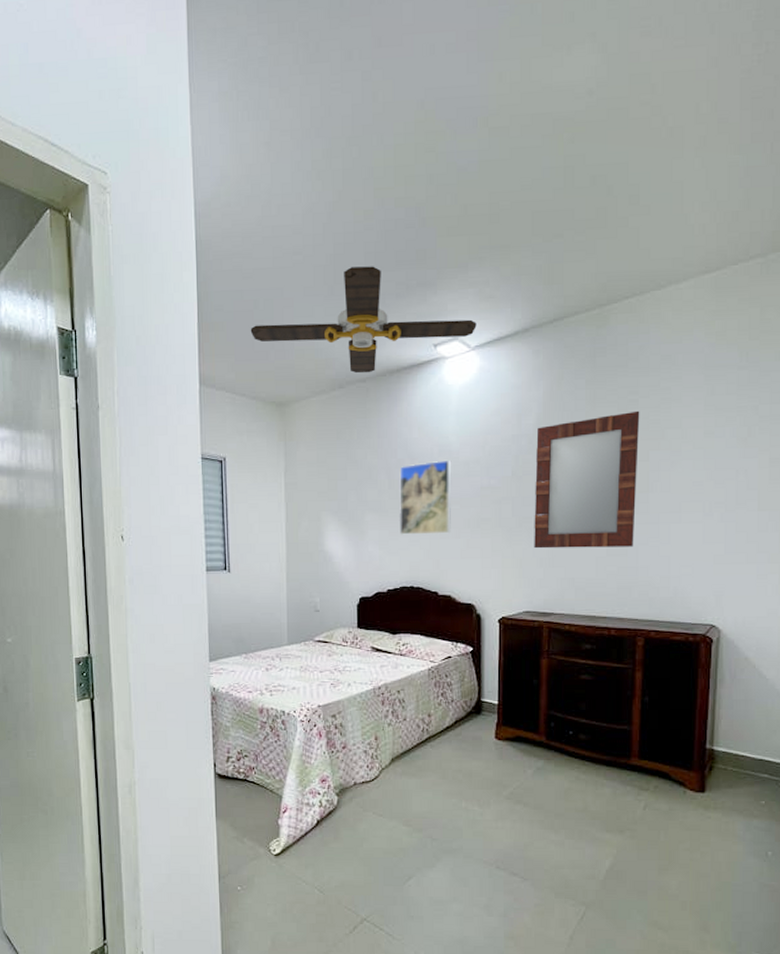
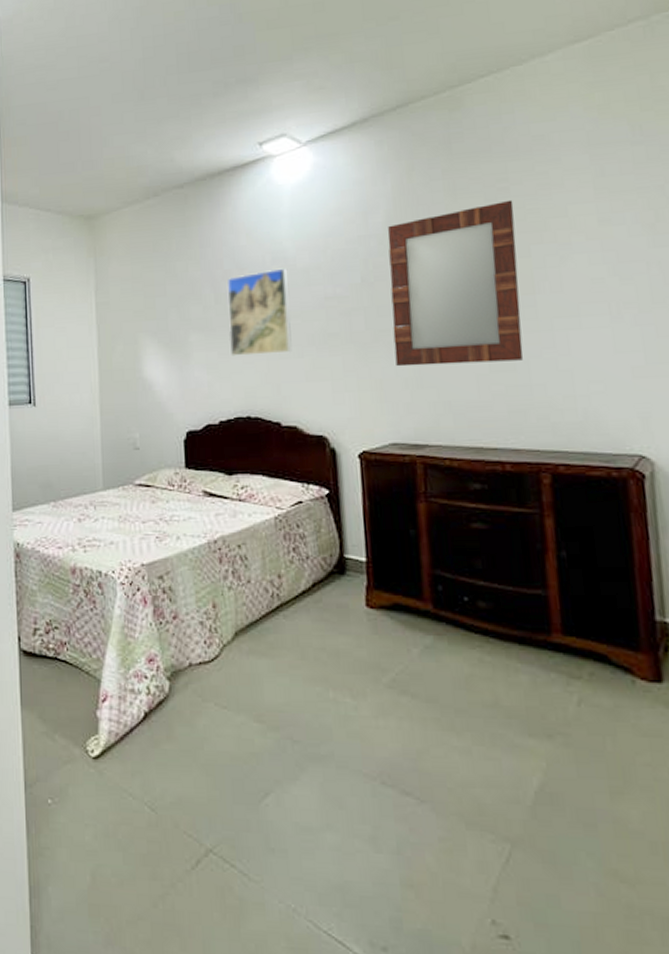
ceiling fan: present [250,266,477,374] -> none [55,66,307,180]

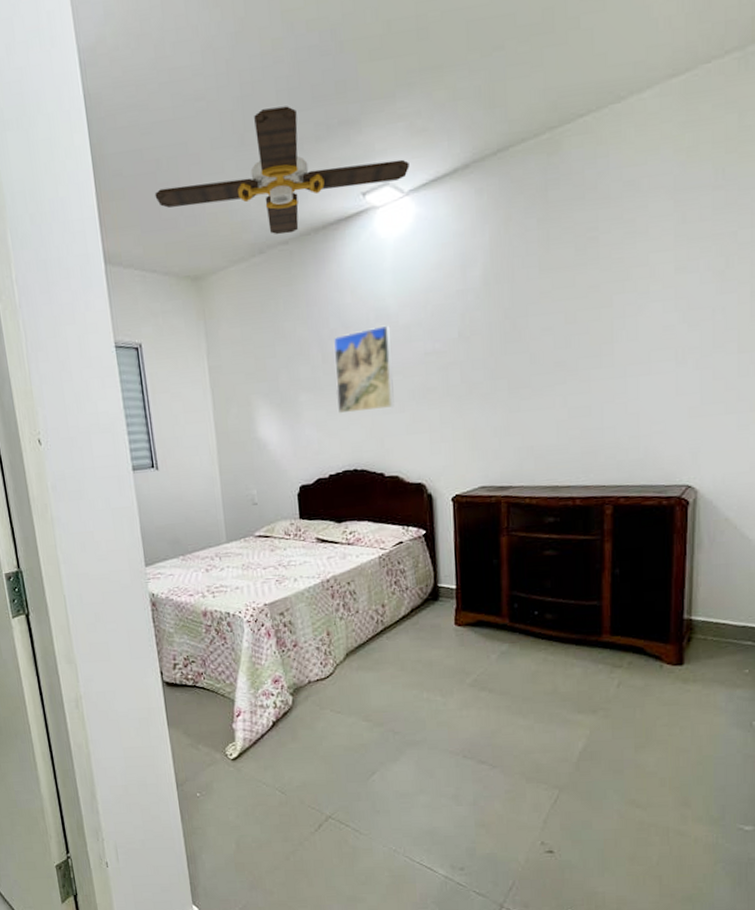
ceiling fan: none [55,66,307,180] -> present [154,106,410,235]
home mirror: present [387,199,524,367] -> none [484,249,601,417]

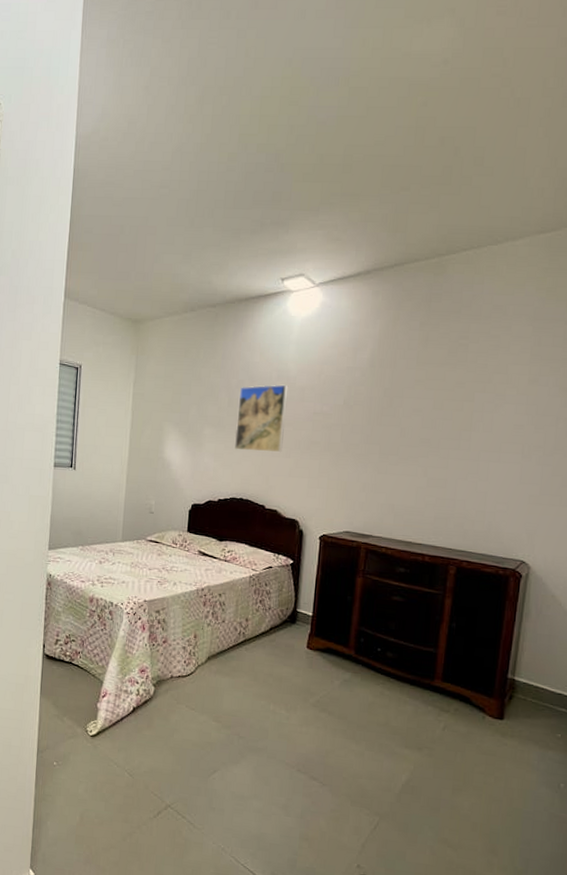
ceiling fan: present [154,106,410,235] -> none [115,203,323,300]

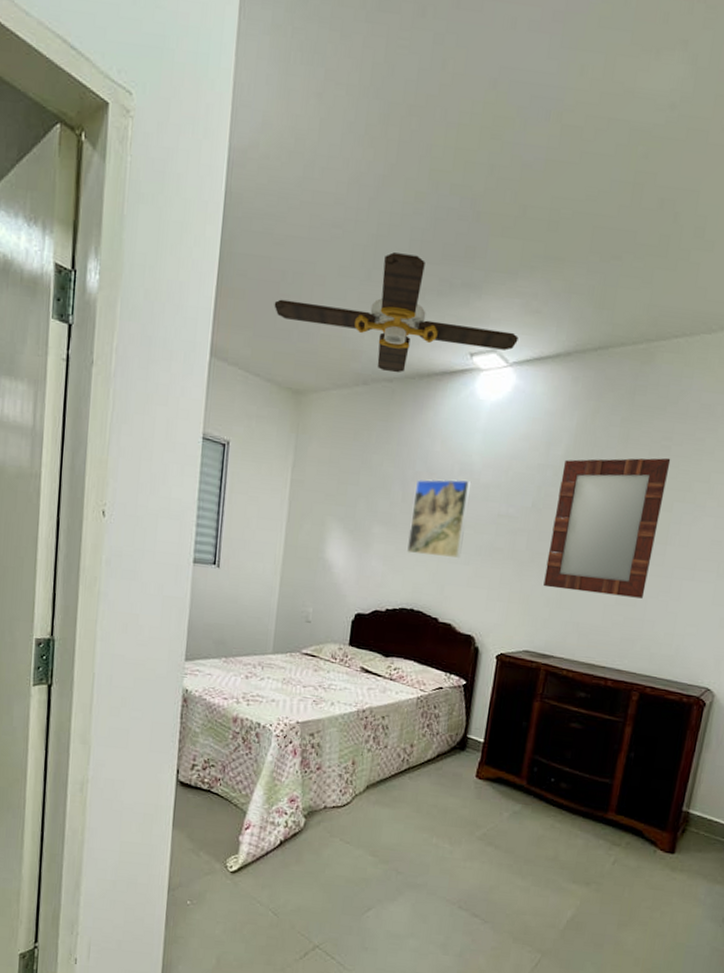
ceiling fan: none [115,203,323,300] -> present [274,252,519,373]
home mirror: none [359,354,469,480] -> present [543,457,671,599]

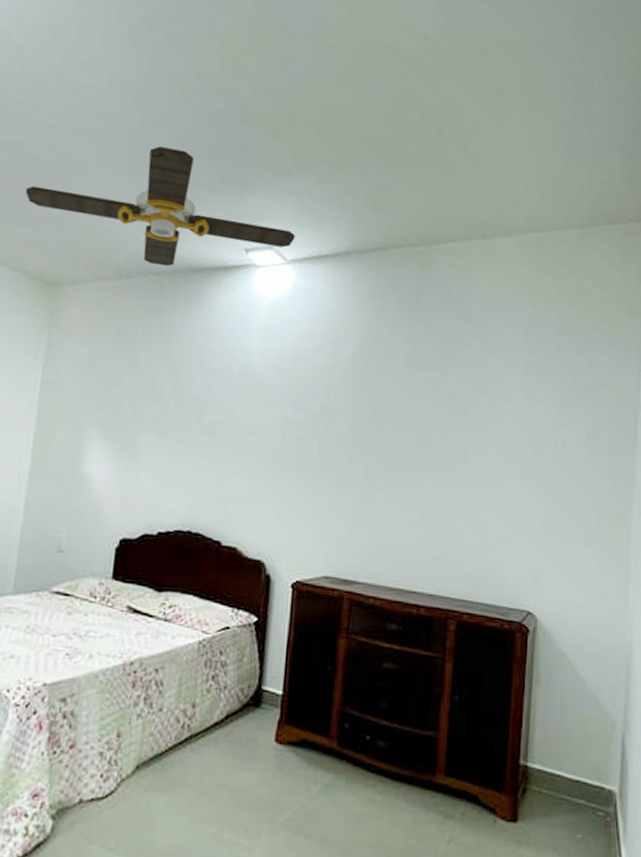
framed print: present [407,479,472,559] -> none [182,380,253,470]
home mirror: present [543,457,671,599] -> none [340,359,462,511]

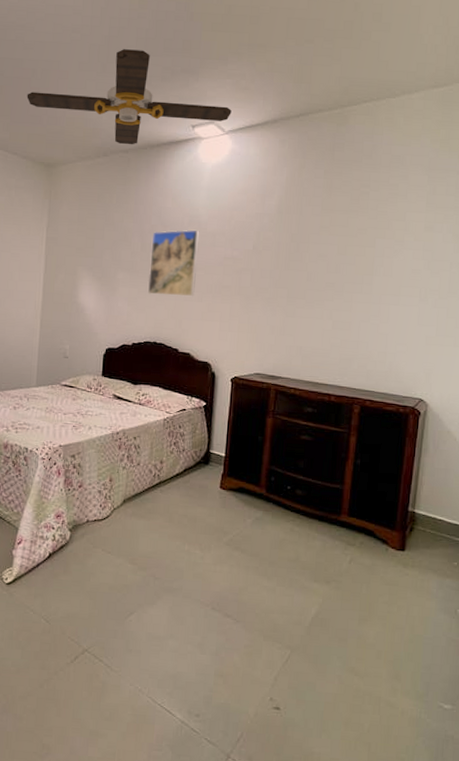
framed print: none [182,380,253,470] -> present [148,229,200,297]

